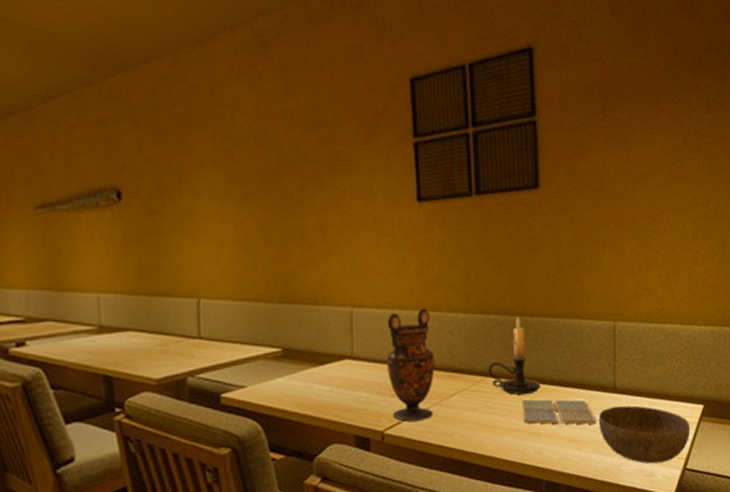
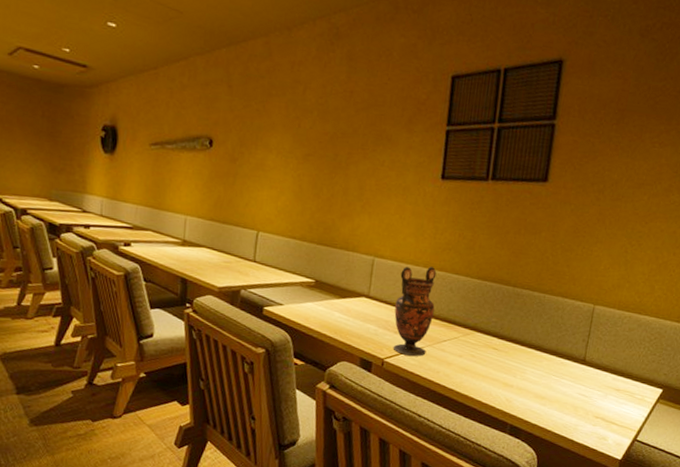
candle holder: present [488,316,540,395] -> none [477,286,520,352]
drink coaster: present [522,399,597,425] -> none [500,355,564,387]
bowl: present [598,405,691,464] -> none [564,375,647,431]

